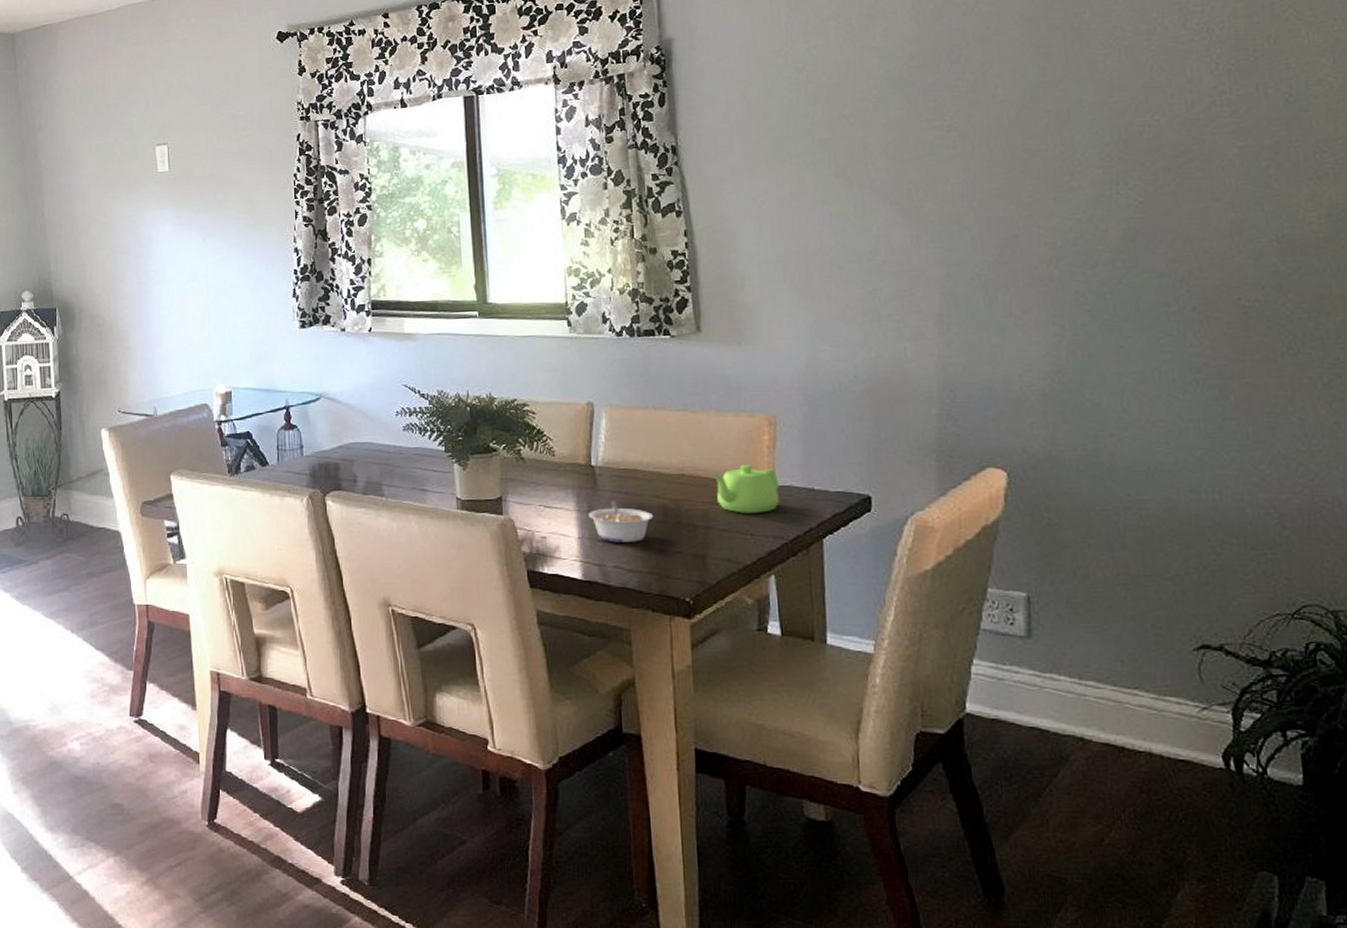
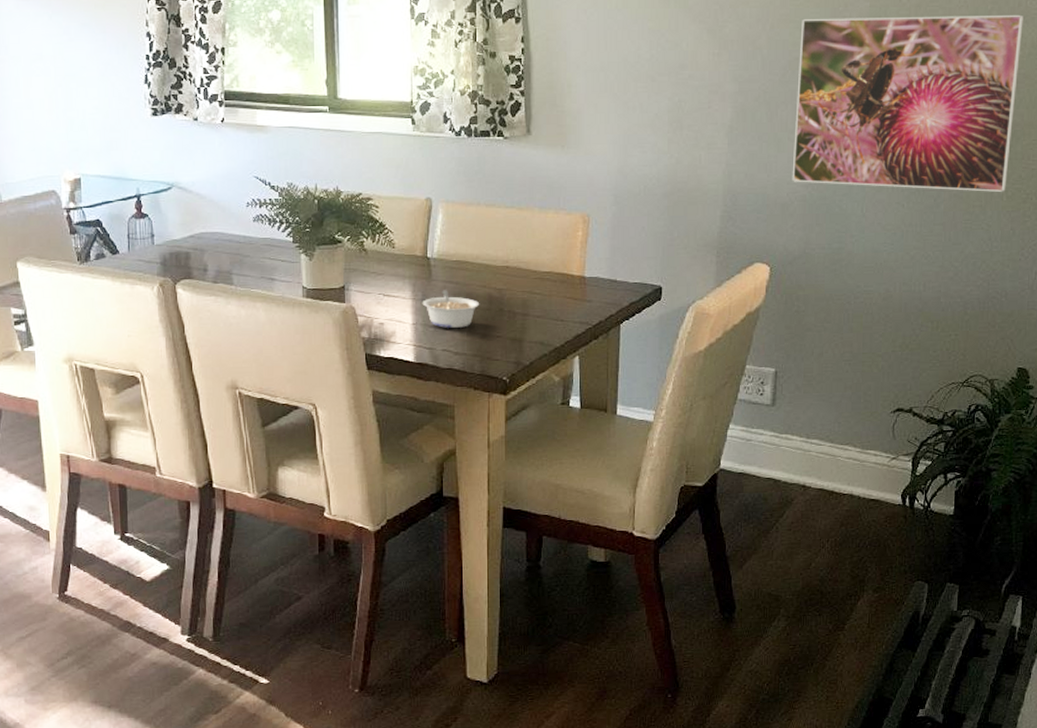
teapot: present [711,465,780,513] -> none [532,258,588,302]
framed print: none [1017,170,1320,379] -> present [792,14,1024,192]

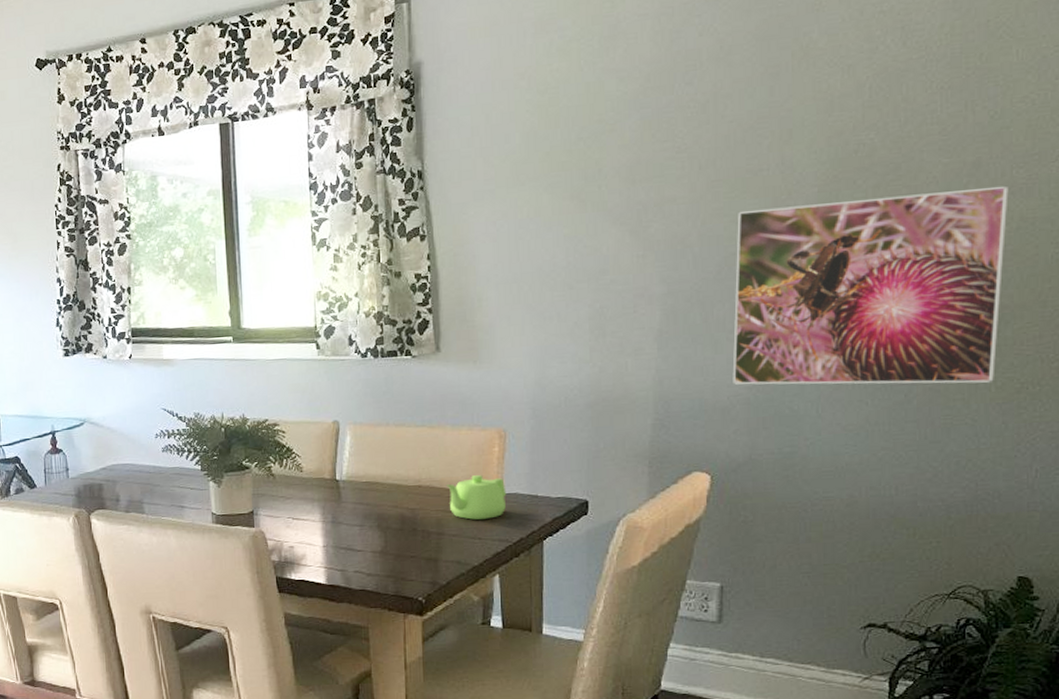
legume: present [422,290,480,328] -> none [332,511,392,550]
teapot: none [532,258,588,302] -> present [445,475,507,520]

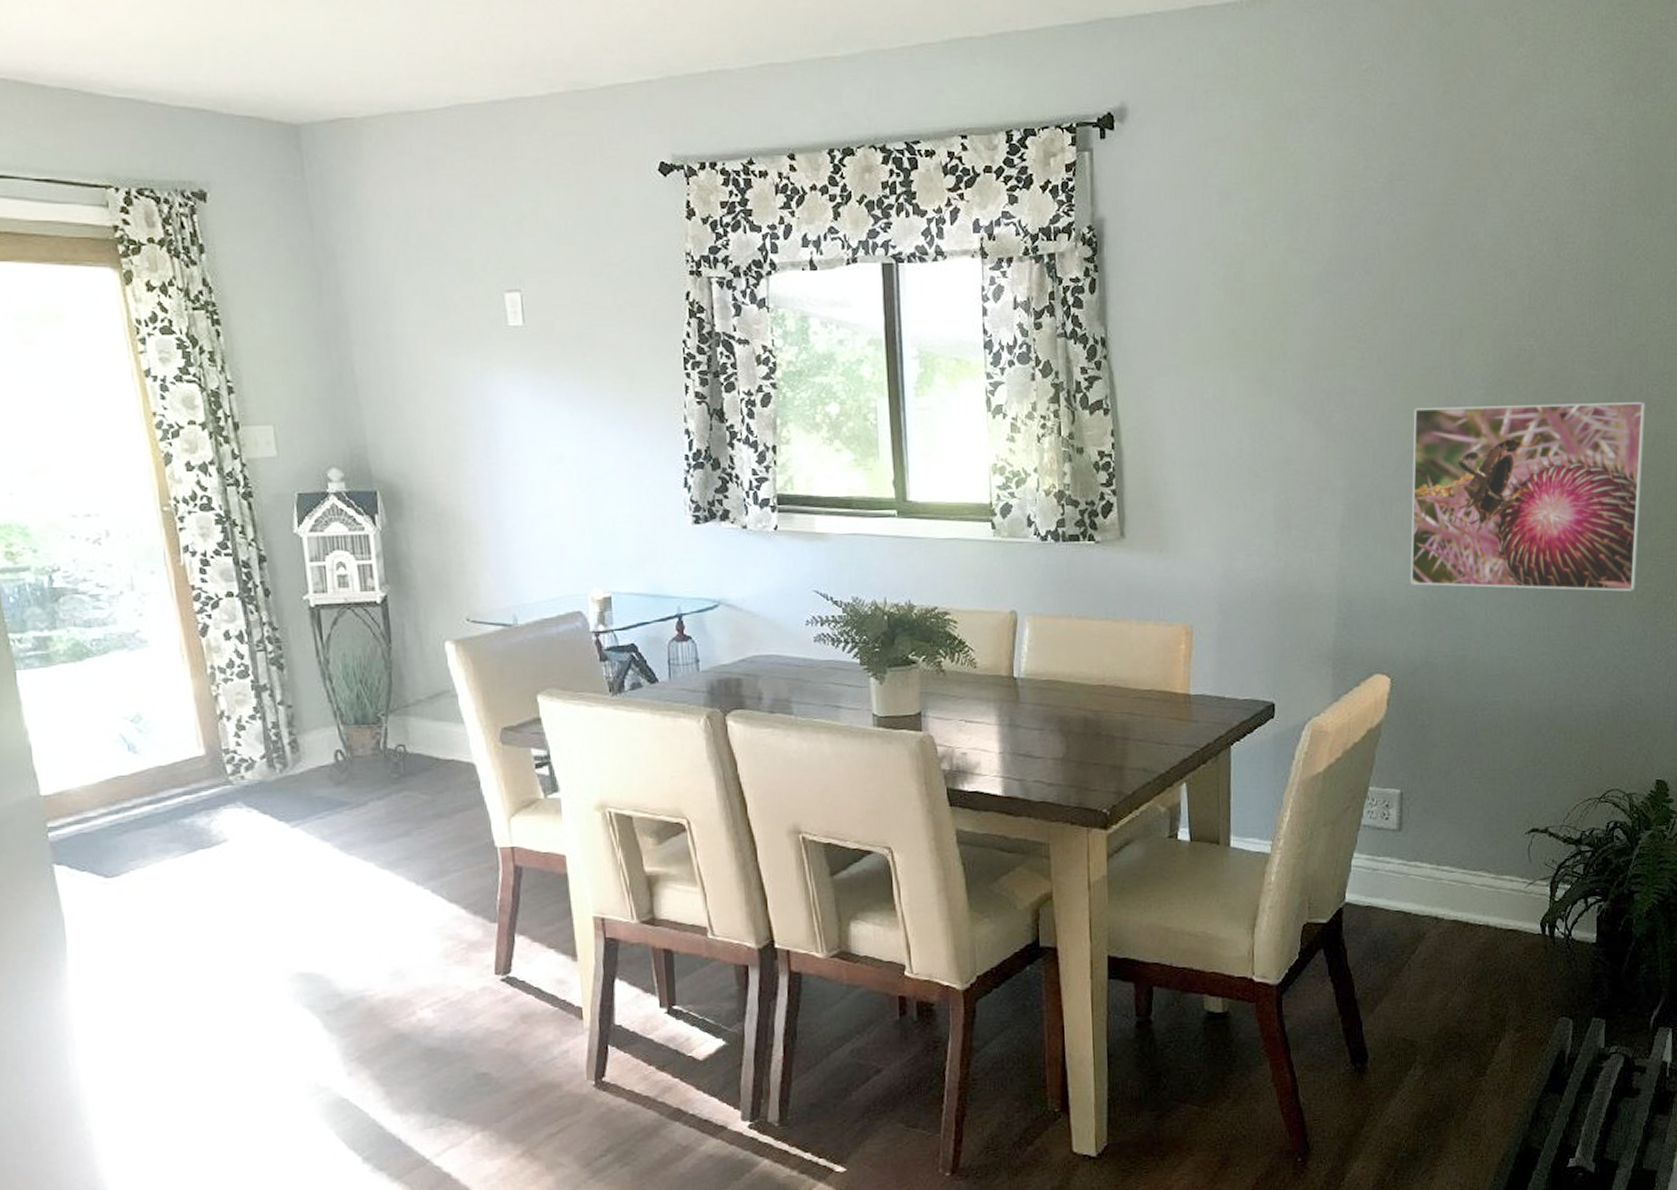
teapot: present [445,475,507,520] -> none [1131,674,1194,723]

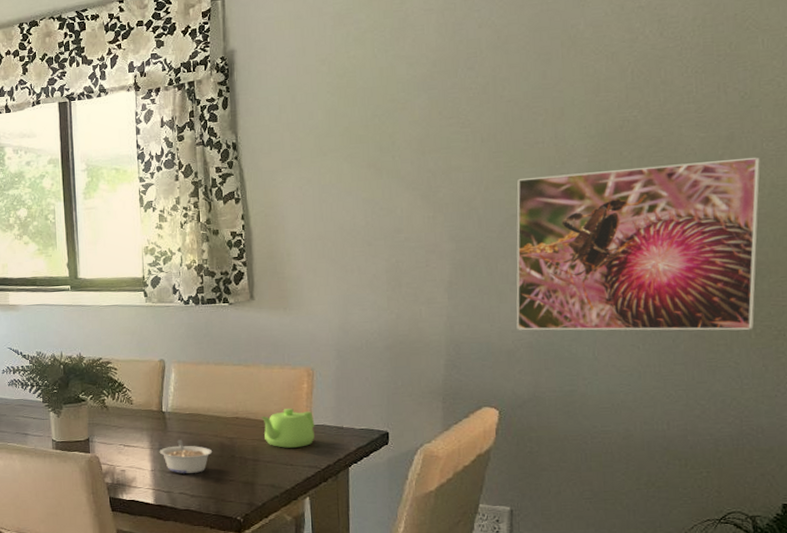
legume: none [1009,713,1075,756] -> present [159,440,213,474]
teapot: none [1131,674,1194,723] -> present [260,408,315,448]

